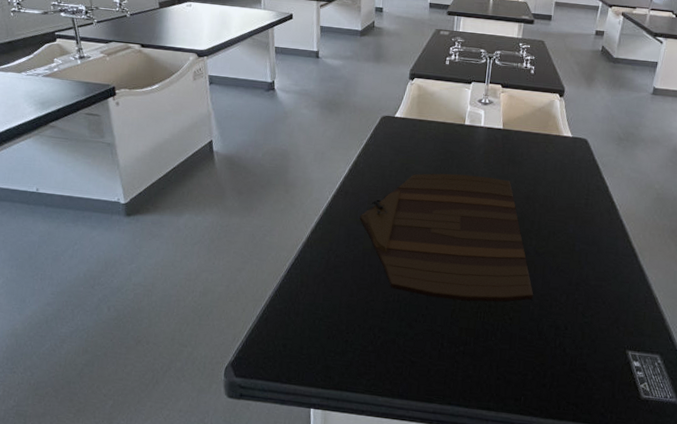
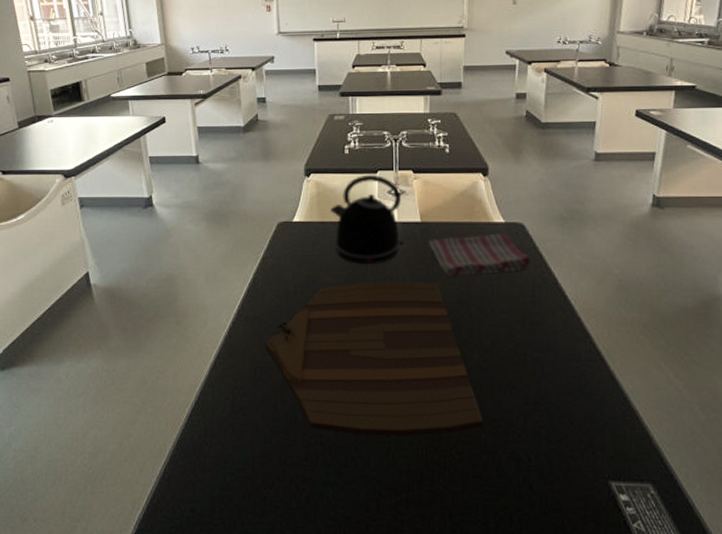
kettle: none [428,84,490,160] -> present [330,174,404,265]
dish towel: none [507,144,590,178] -> present [428,232,532,277]

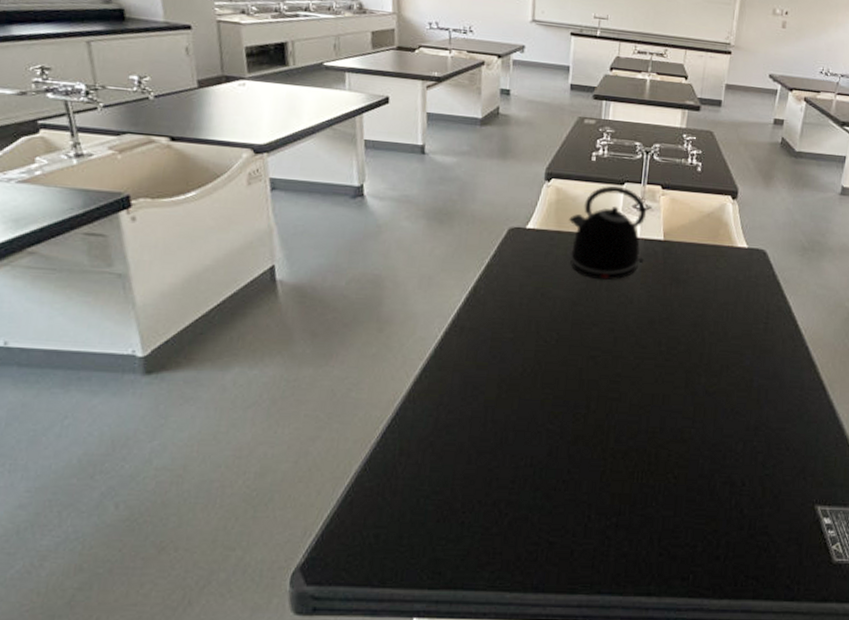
cutting board: present [265,282,484,436] -> none [480,298,704,459]
dish towel: present [428,232,532,277] -> none [669,257,770,299]

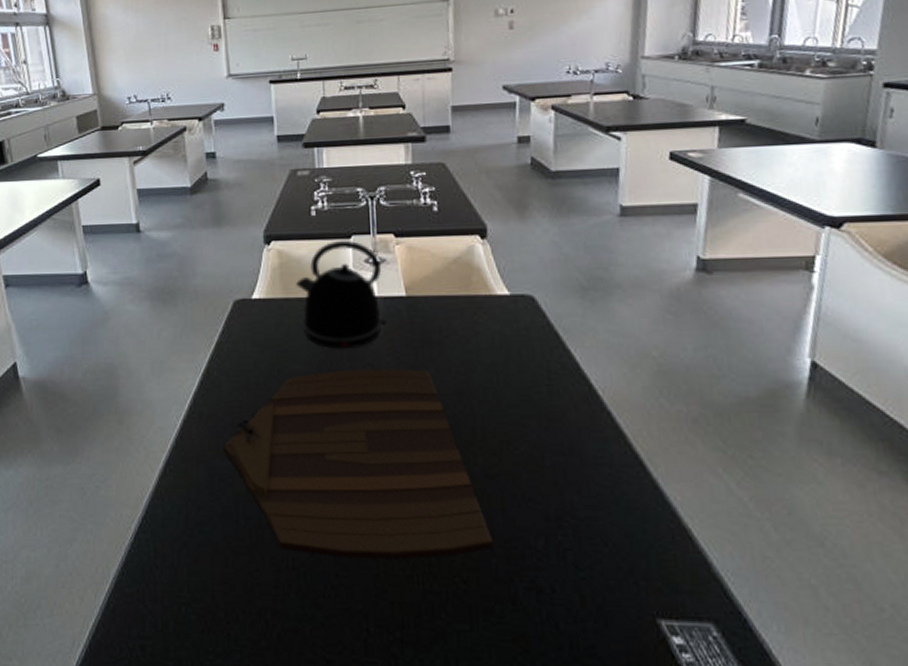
cutting board: none [480,298,704,459] -> present [223,369,494,560]

